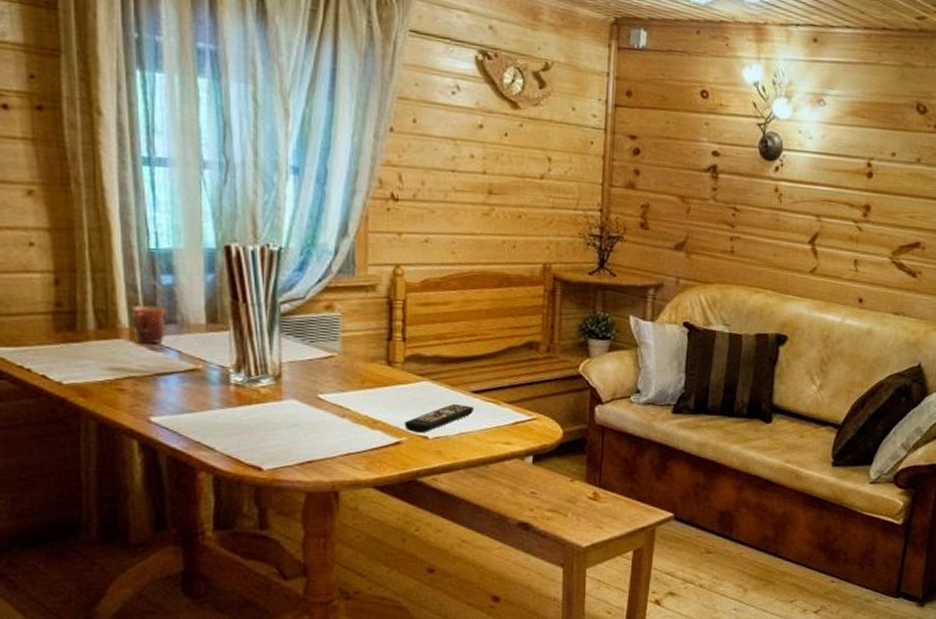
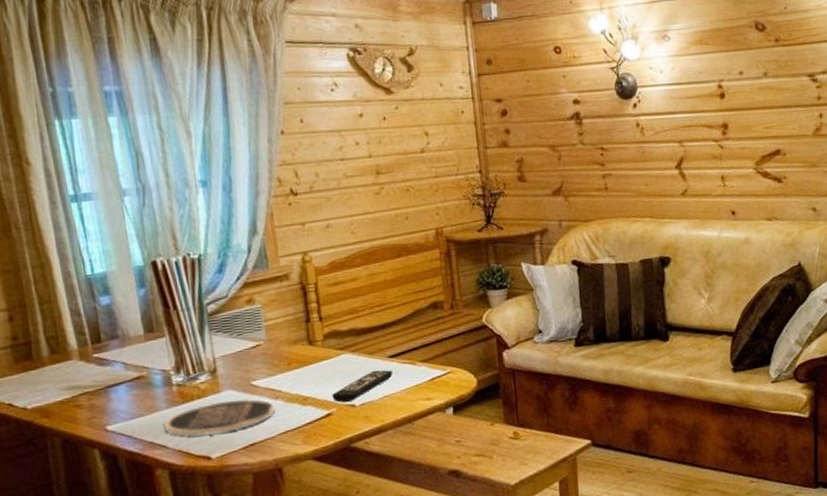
mug: present [131,305,165,344] -> none [77,325,109,361]
plate: none [214,410,340,445] -> present [164,398,275,437]

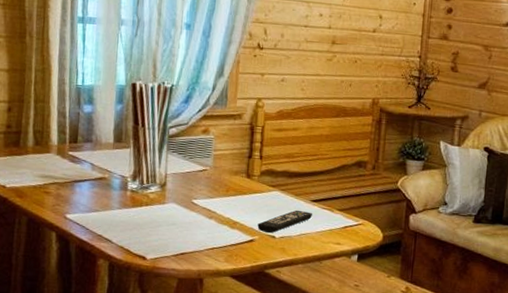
plate: present [164,398,275,437] -> none [113,212,208,239]

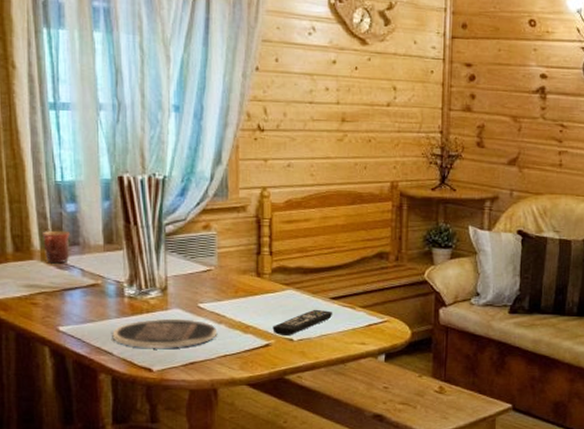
mug: none [60,128,85,158] -> present [41,230,70,264]
plate: none [113,212,208,239] -> present [112,318,218,348]

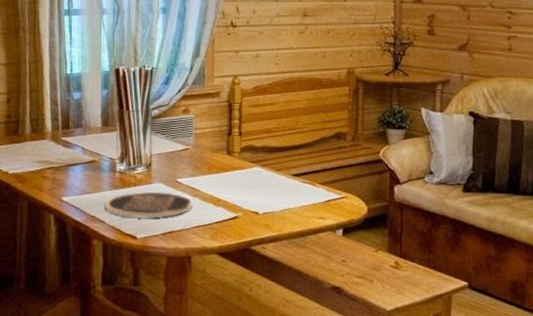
mug: present [41,230,70,264] -> none [53,114,75,143]
remote control: present [272,309,333,335] -> none [240,185,295,209]

